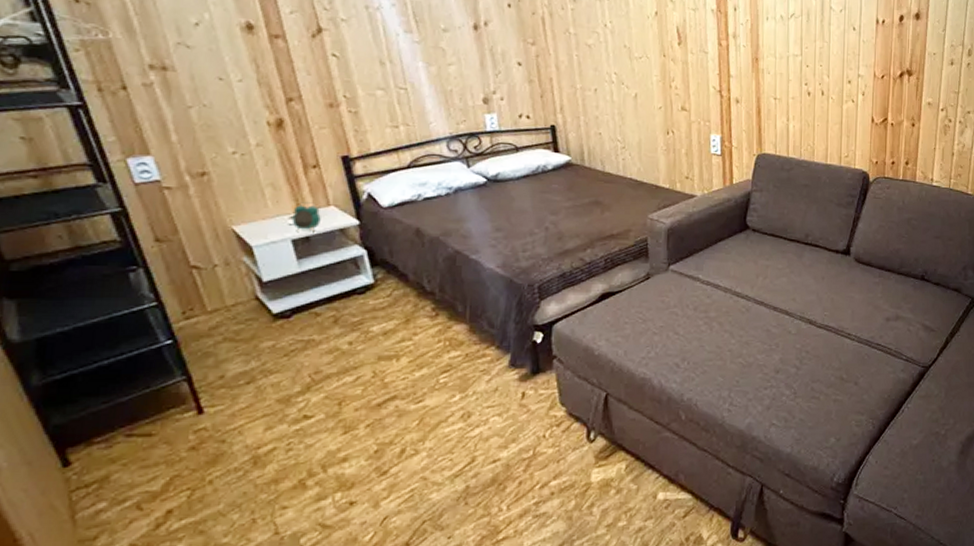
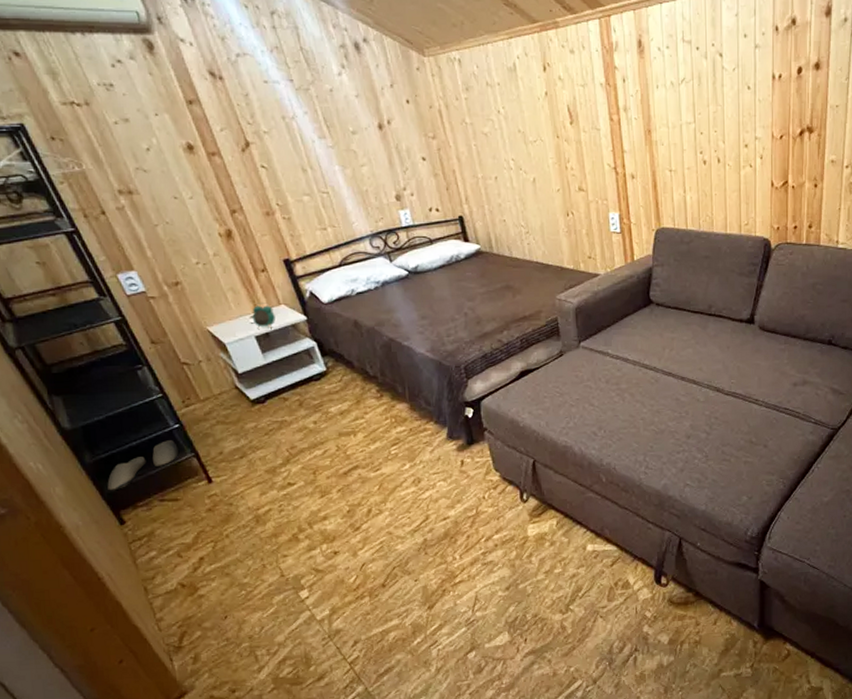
slippers: none [55,359,165,423] -> present [107,440,179,491]

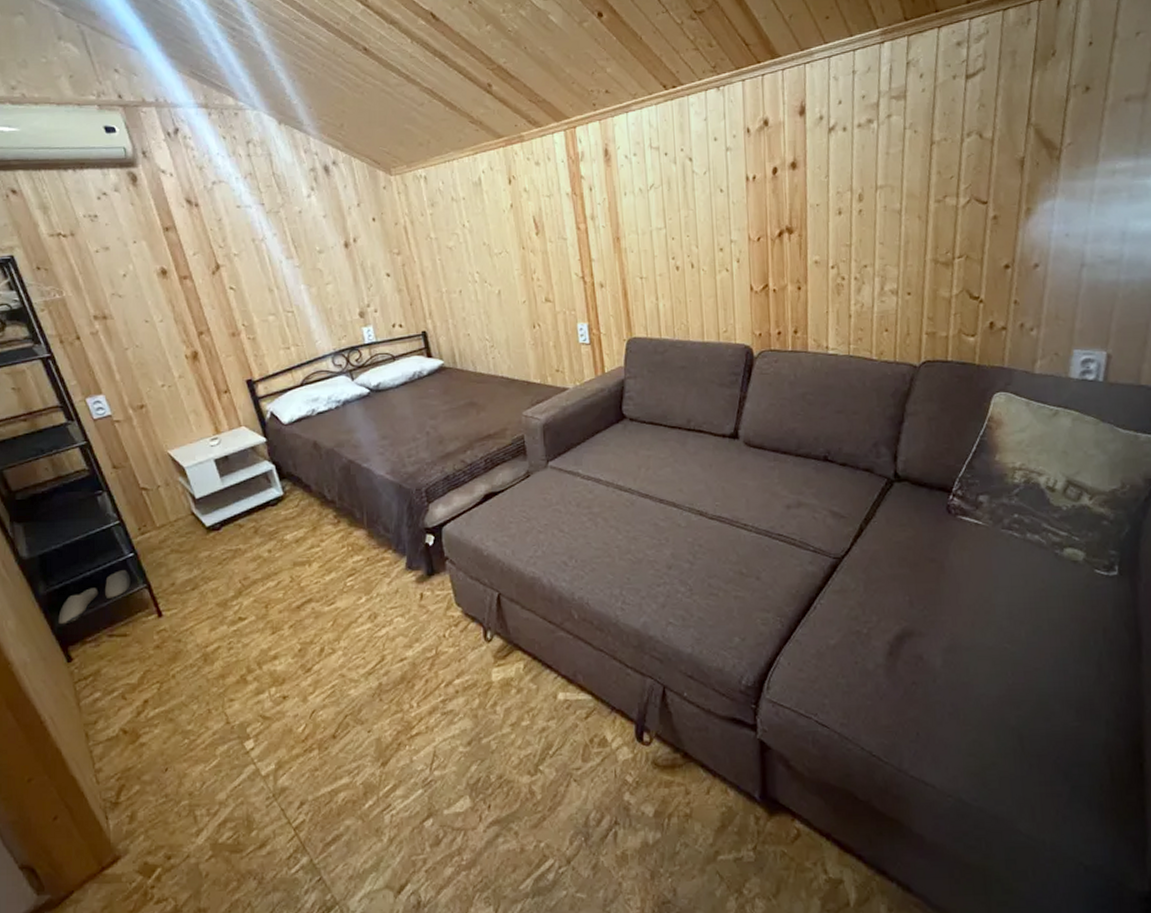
alarm clock: present [252,303,275,329] -> none [212,424,235,452]

